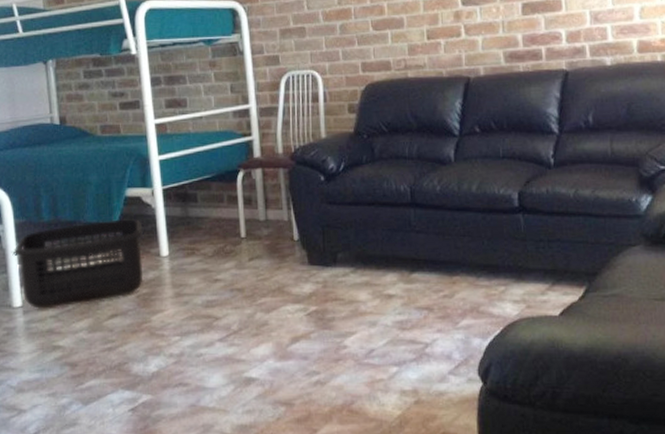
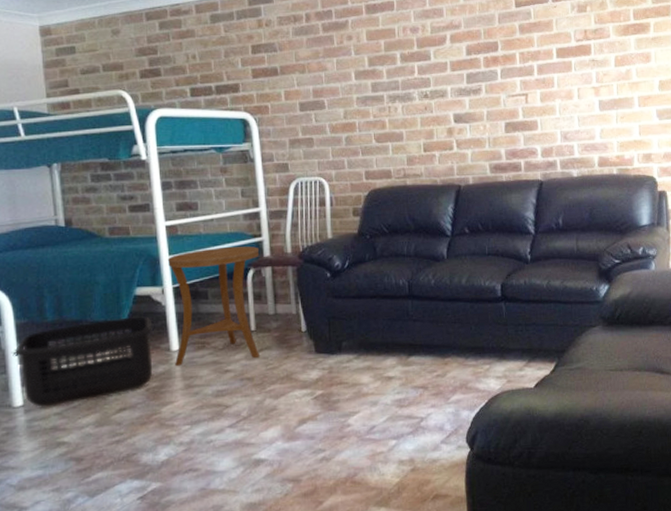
side table: none [157,145,250,272] -> present [167,246,260,366]

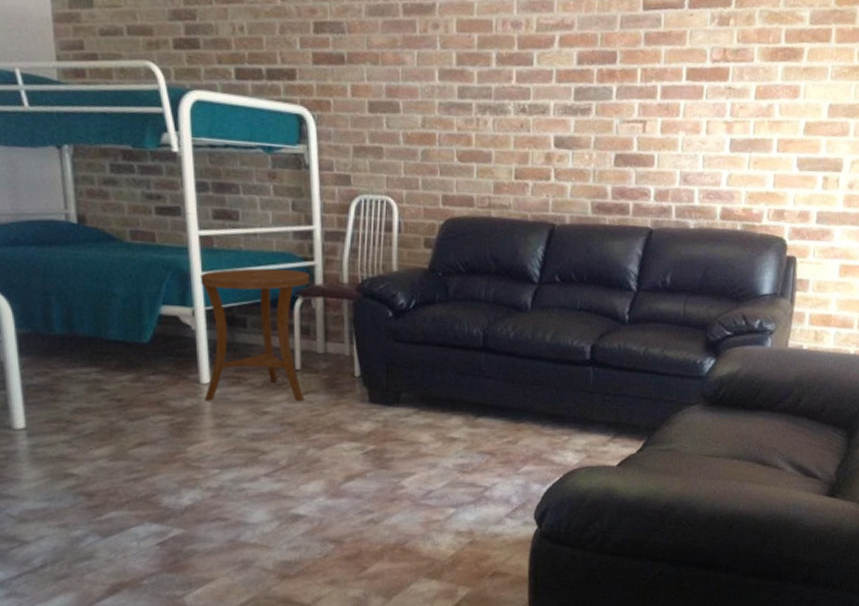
clothes hamper: present [14,316,153,407] -> none [15,339,180,433]

